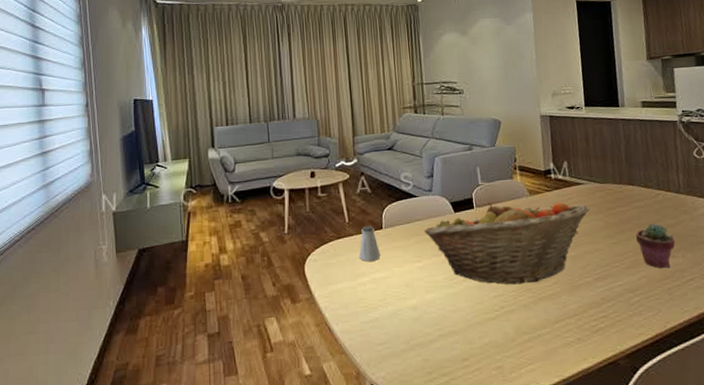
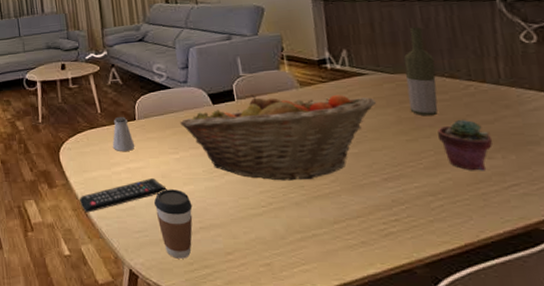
remote control: none [324,288,410,328] -> present [80,178,167,213]
coffee cup: none [397,298,433,369] -> present [154,189,193,259]
bottle: none [610,142,636,221] -> present [403,26,438,116]

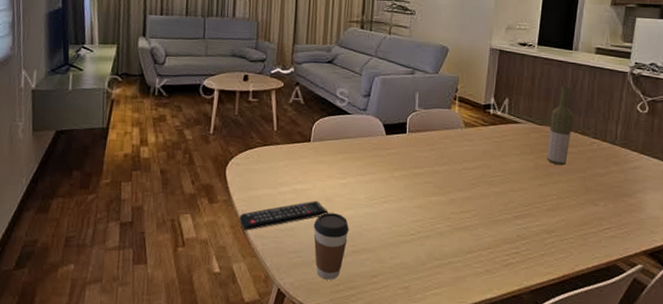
saltshaker: present [112,116,135,151] -> none [282,136,305,172]
fruit basket: present [180,94,377,181] -> none [352,129,523,213]
potted succulent: present [437,119,493,171] -> none [562,170,601,215]

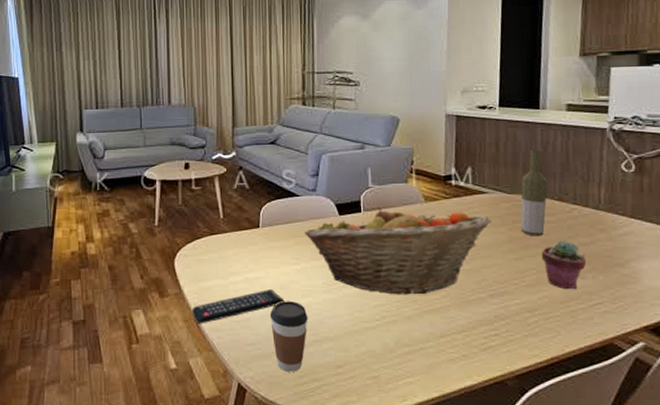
fruit basket: none [352,129,523,213] -> present [305,206,493,295]
potted succulent: none [562,170,601,215] -> present [541,240,587,290]

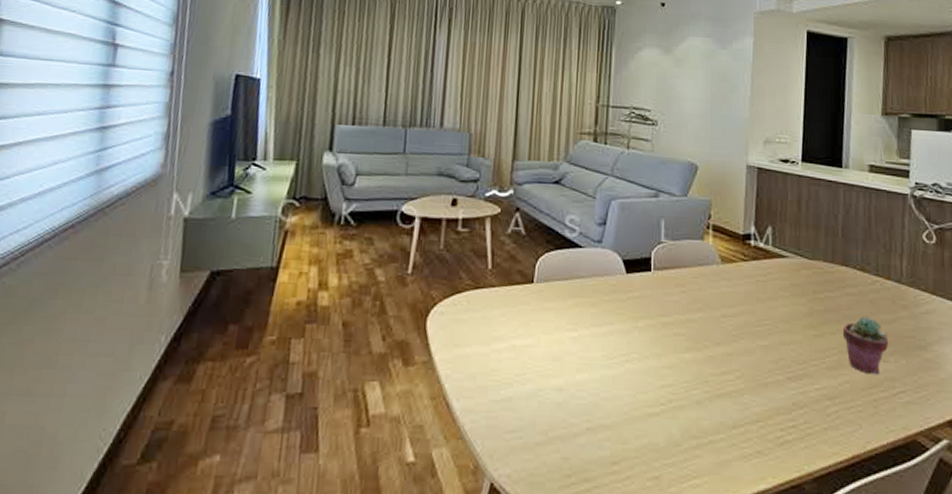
remote control: present [192,290,284,324] -> none [442,361,556,403]
coffee cup: present [270,301,308,372] -> none [537,377,583,469]
fruit basket: present [305,206,493,295] -> none [585,265,793,374]
bottle: present [520,149,547,236] -> none [821,211,850,311]

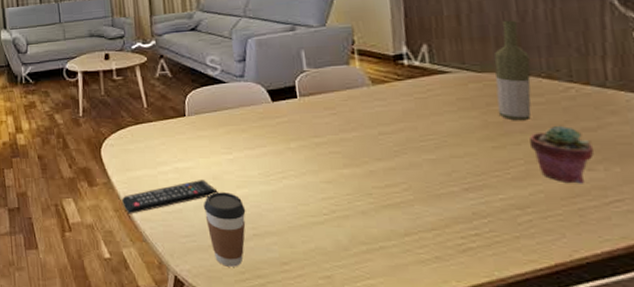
remote control: none [442,361,556,403] -> present [122,180,218,214]
coffee cup: none [537,377,583,469] -> present [204,192,246,267]
bottle: none [821,211,850,311] -> present [493,20,532,121]

